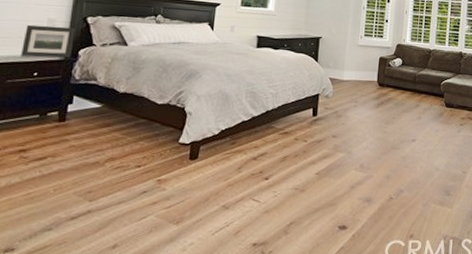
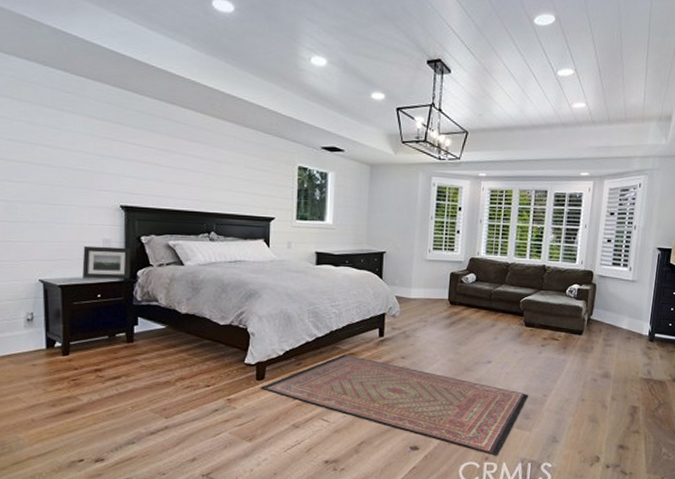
area rug: none [192,133,450,234] -> present [260,354,529,456]

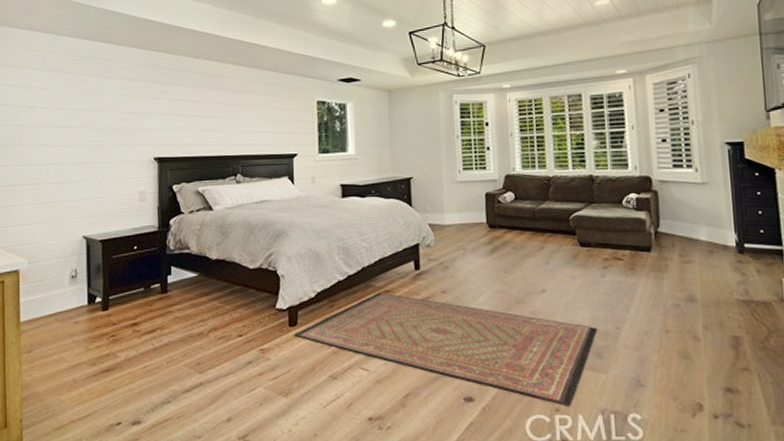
picture frame: present [82,245,131,280] -> none [120,197,164,232]

